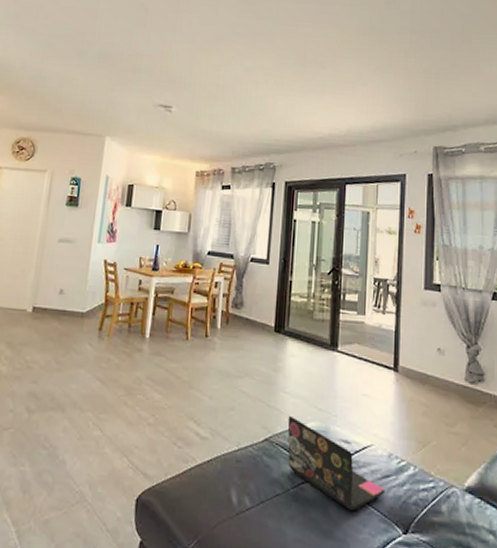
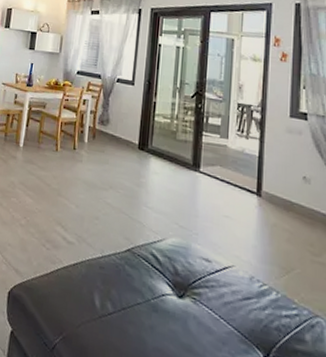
laptop: present [287,415,385,512] -> none [149,229,245,330]

